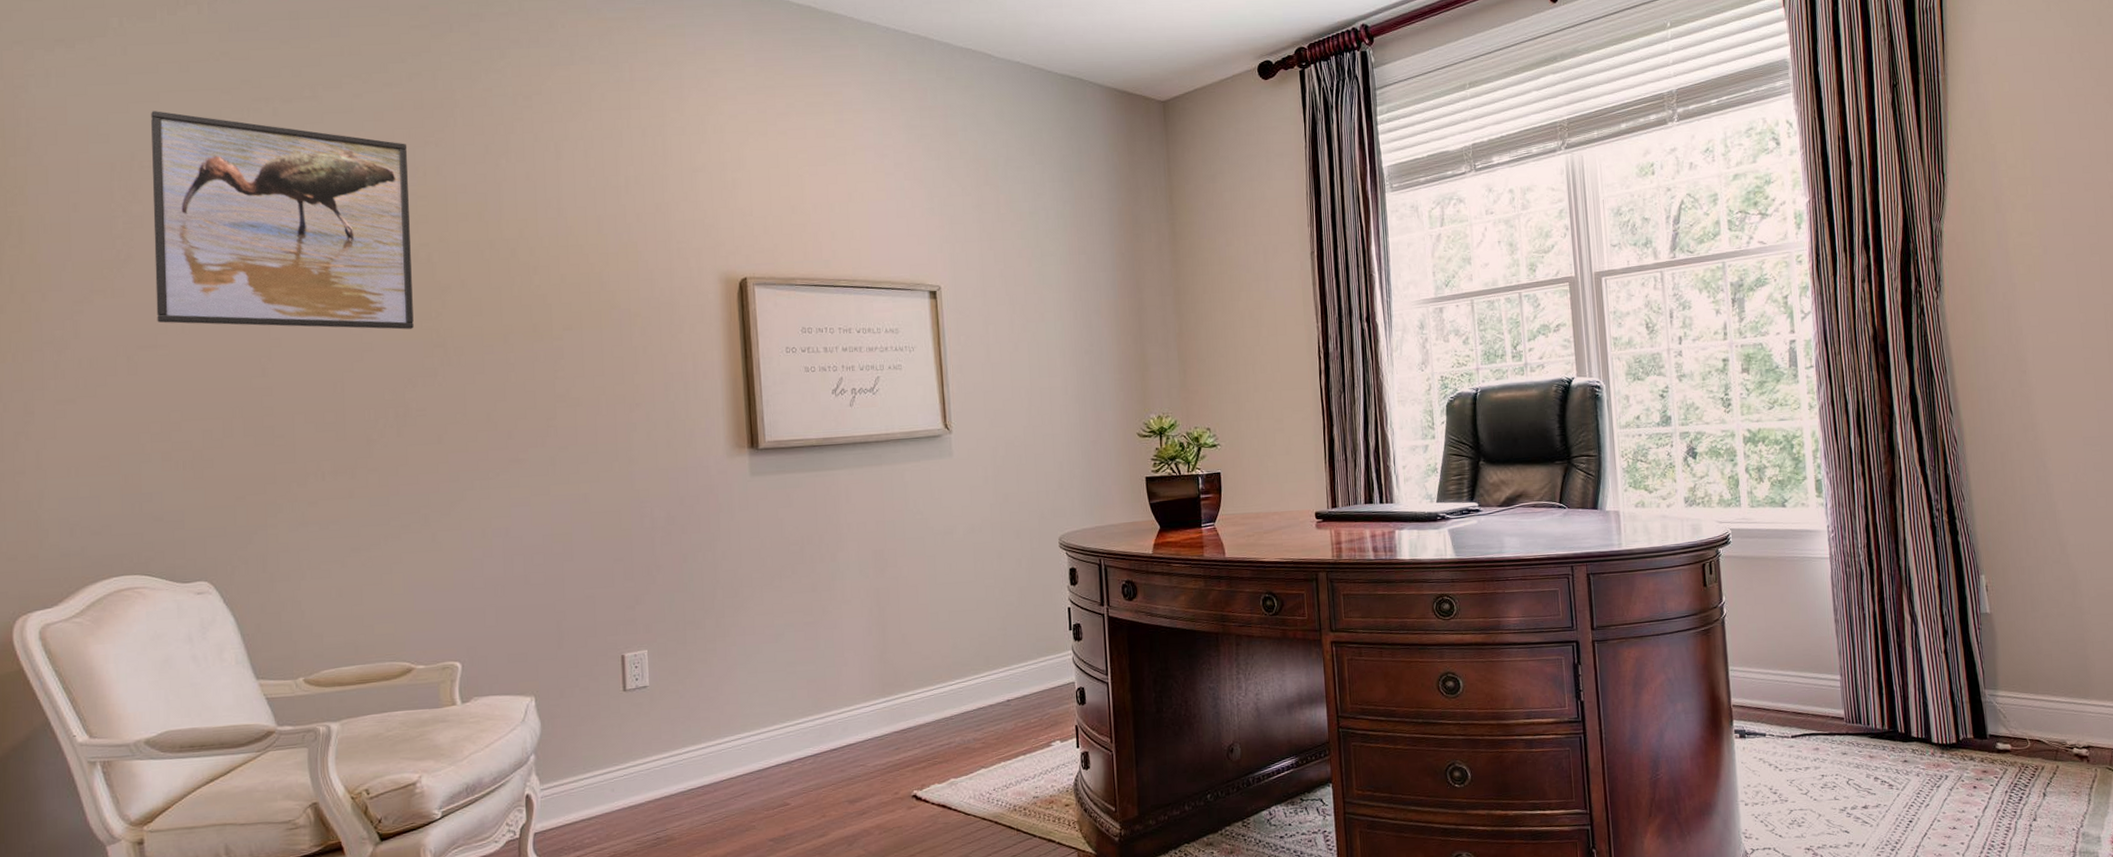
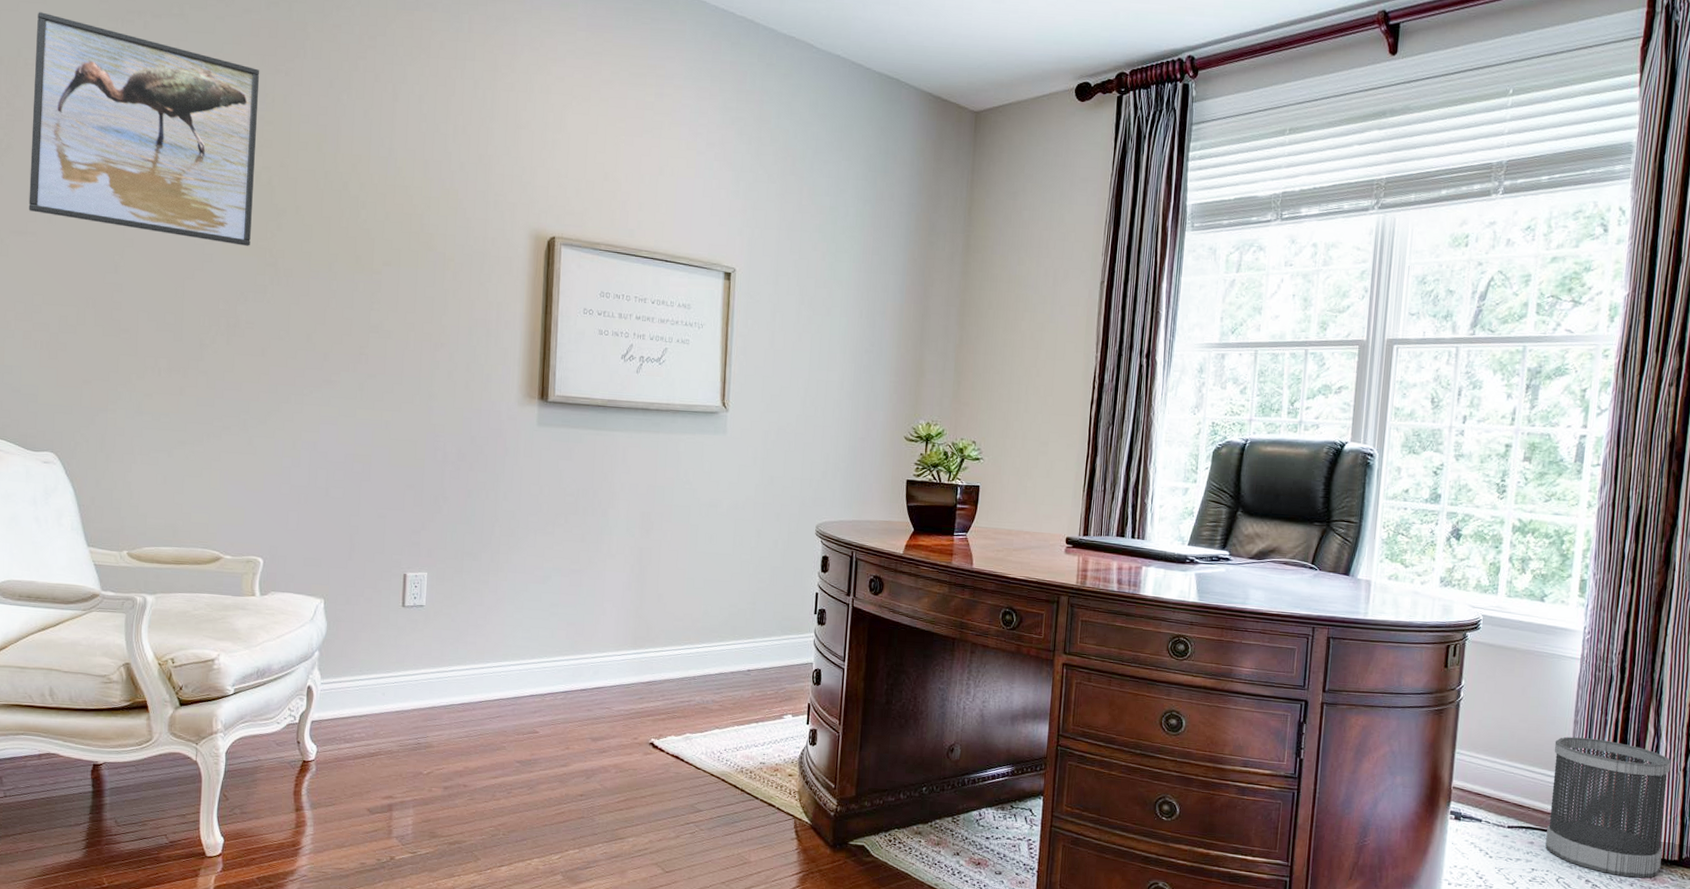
wastebasket: none [1820,634,1942,768] -> present [1545,736,1672,878]

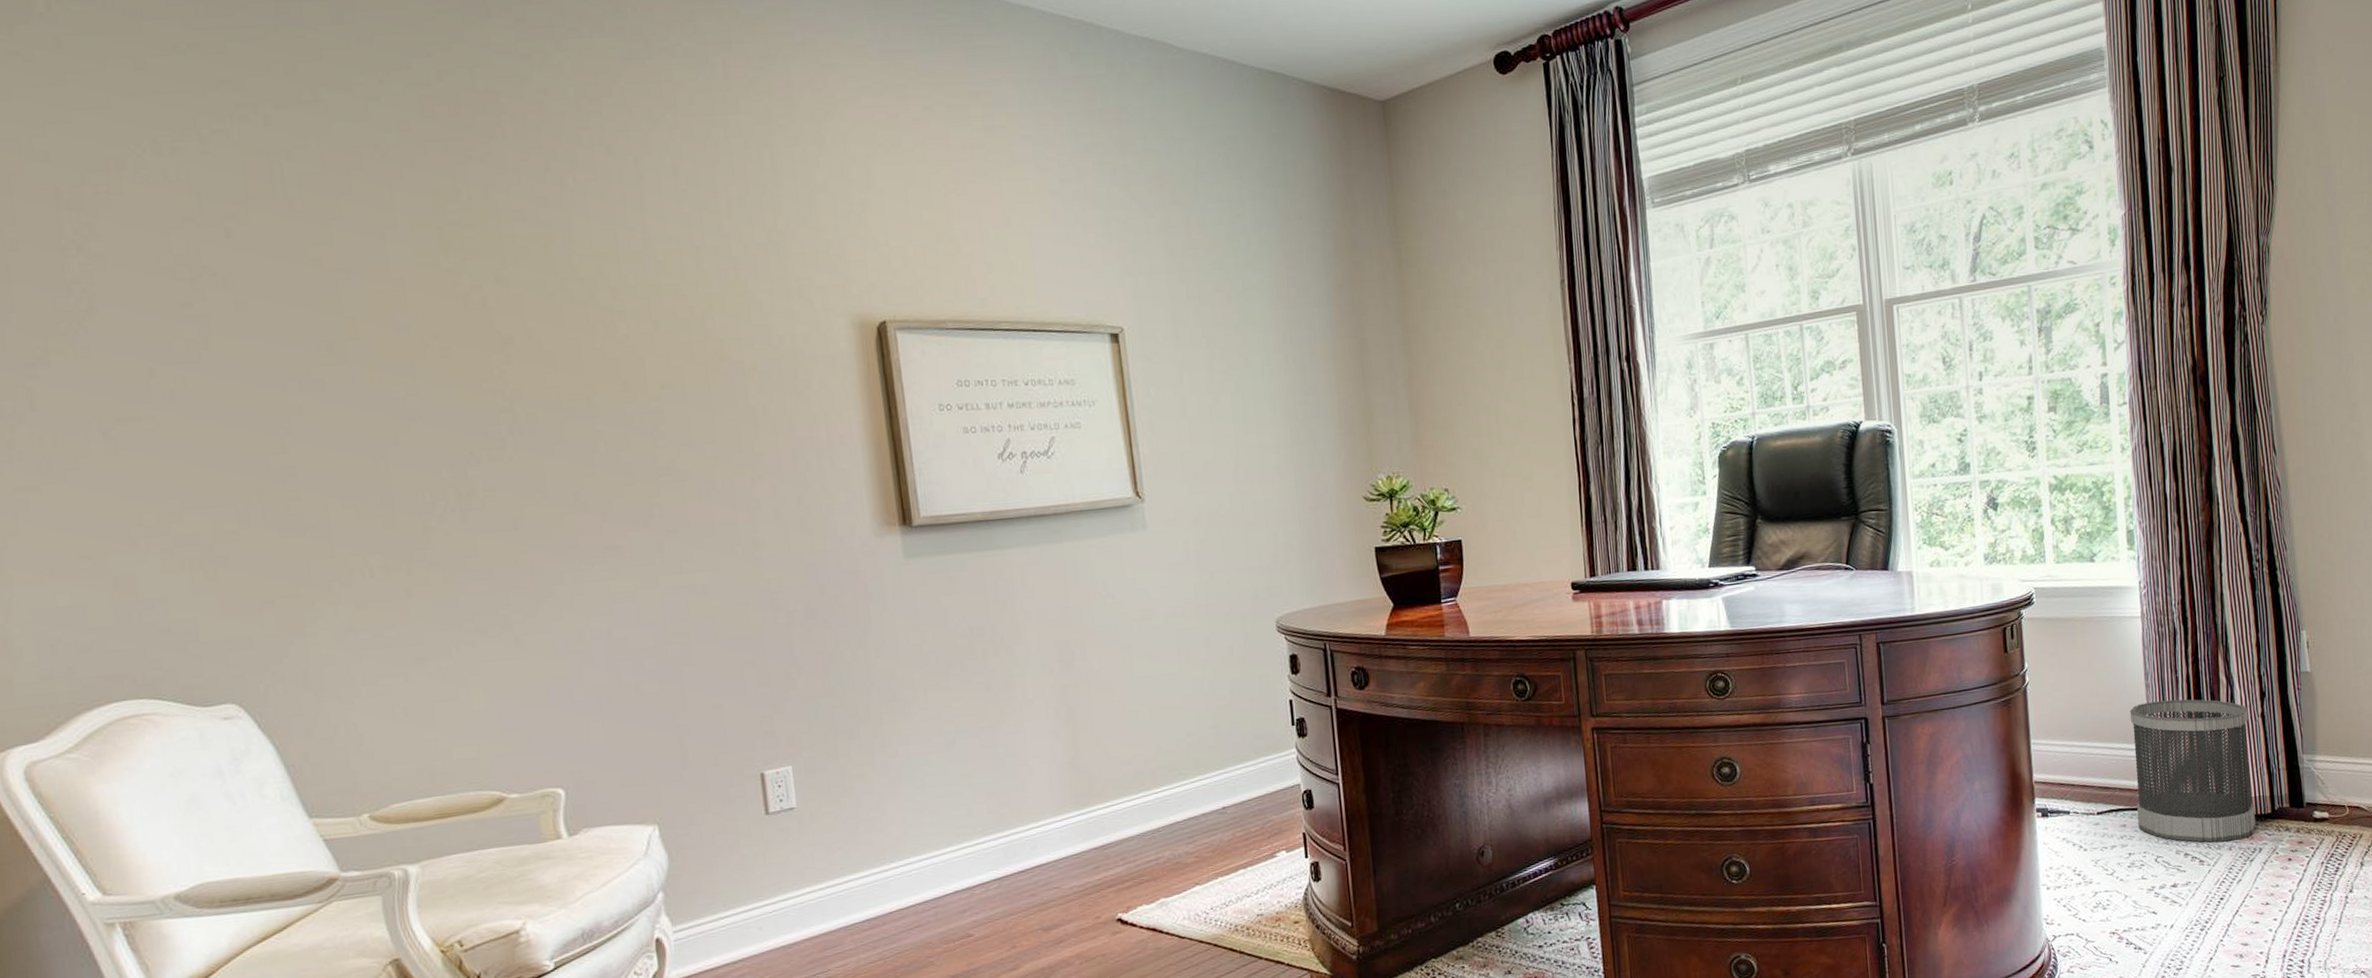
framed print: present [28,12,260,246] -> none [102,120,472,392]

